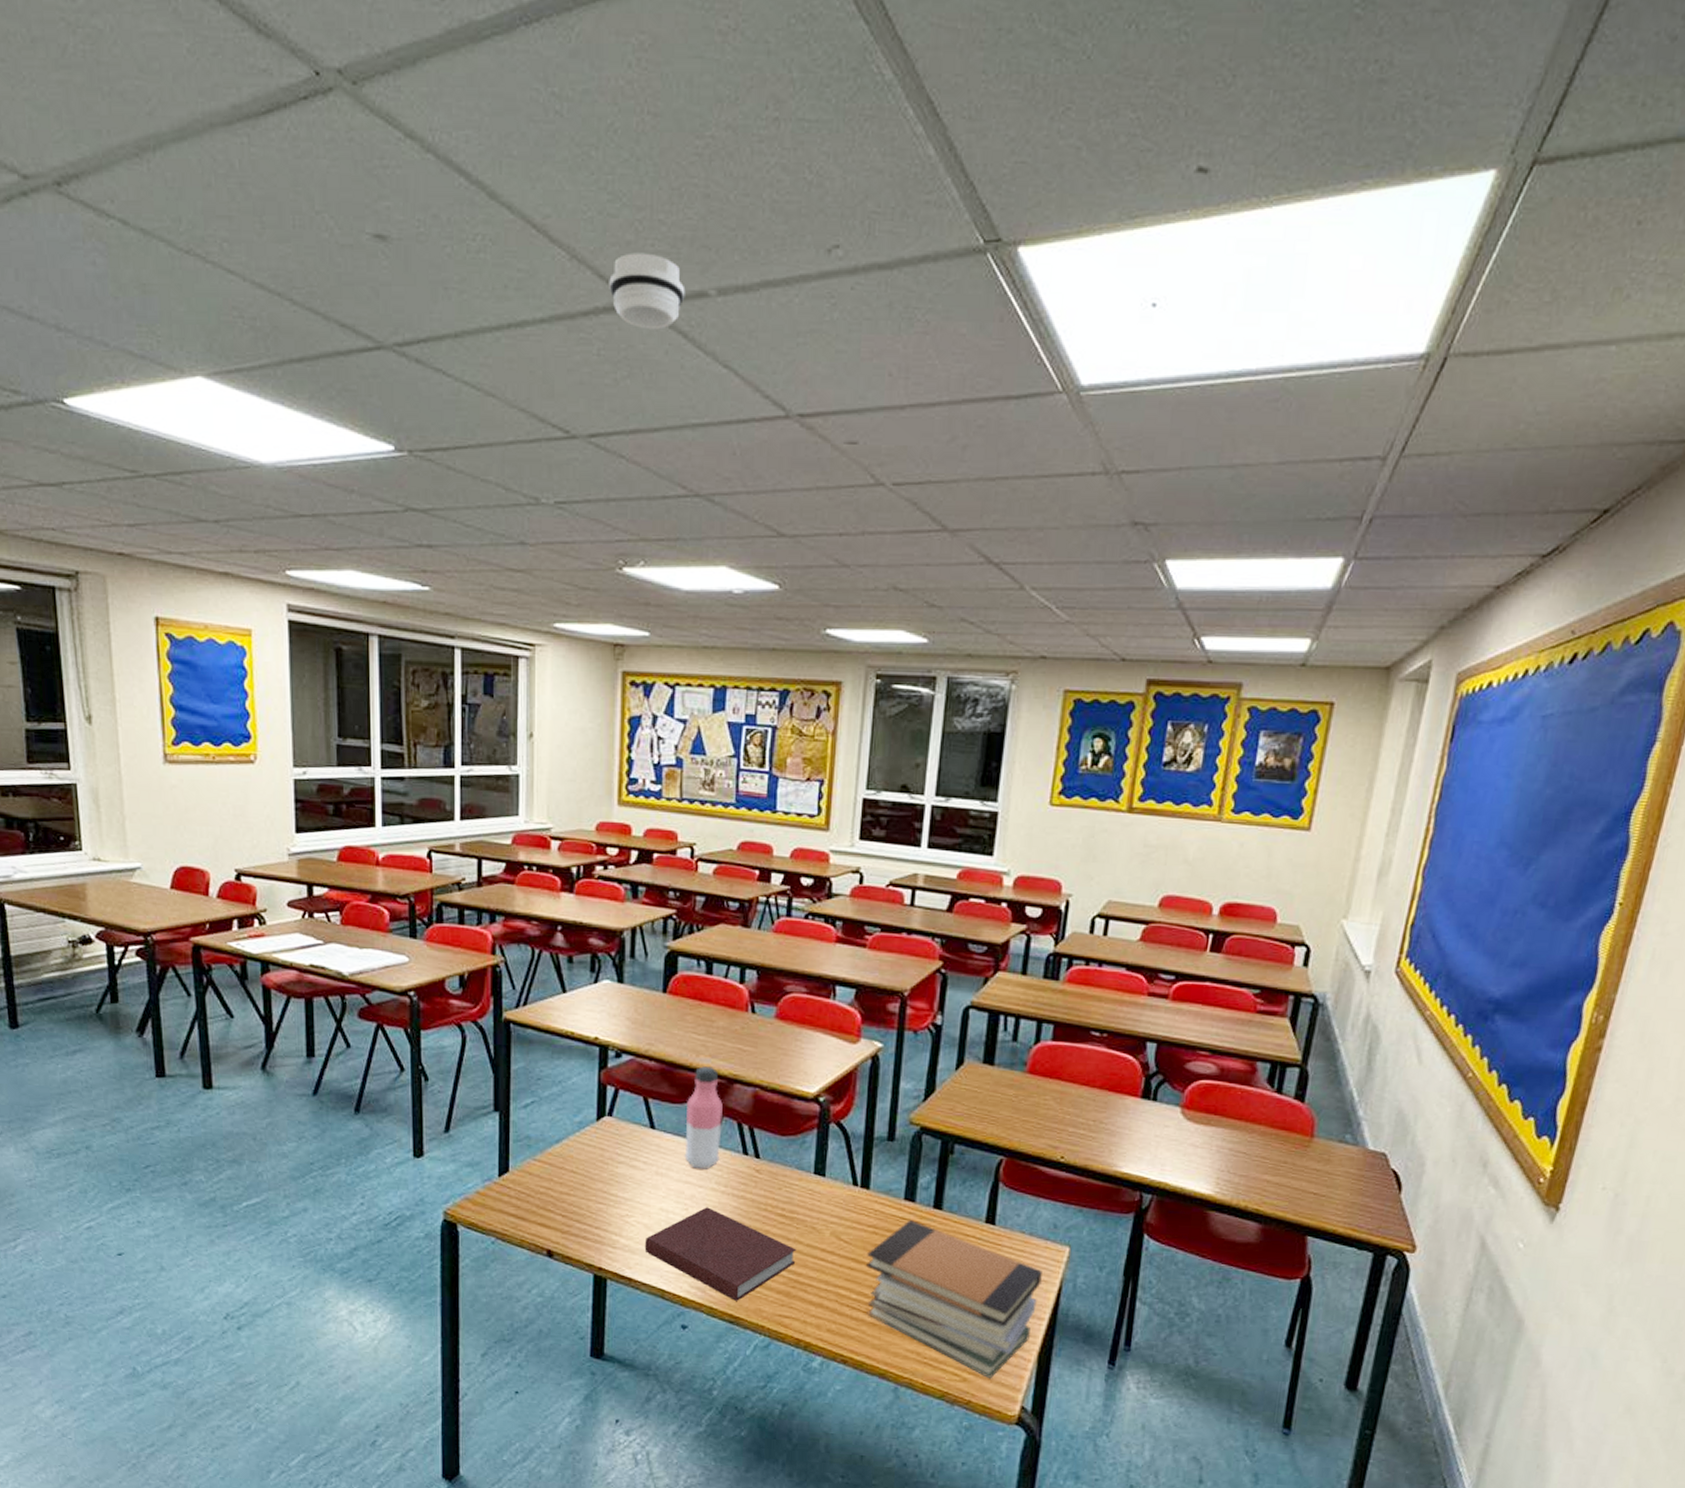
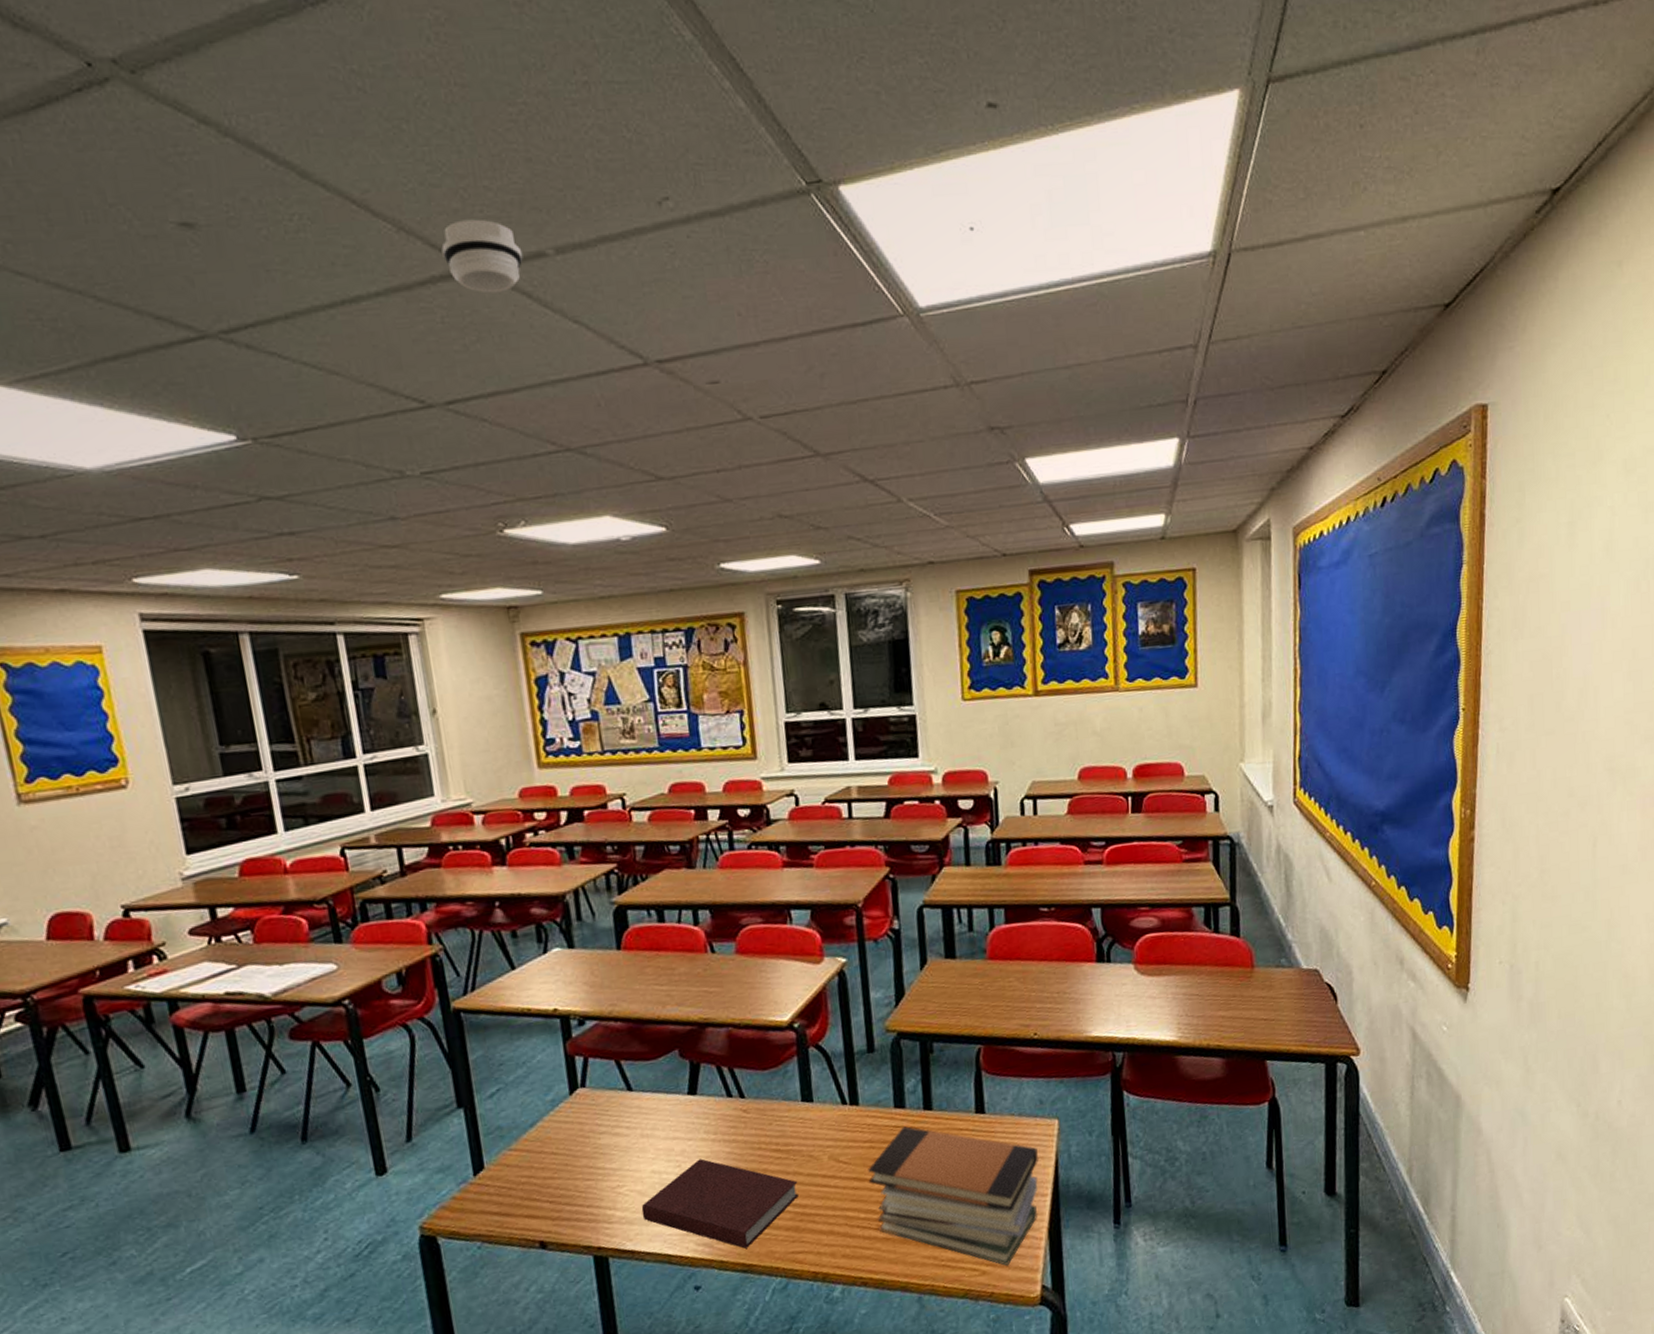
water bottle: present [684,1065,723,1169] -> none [661,1014,704,1123]

